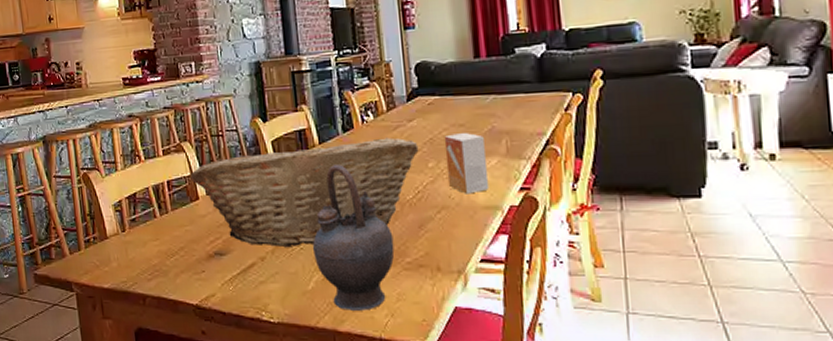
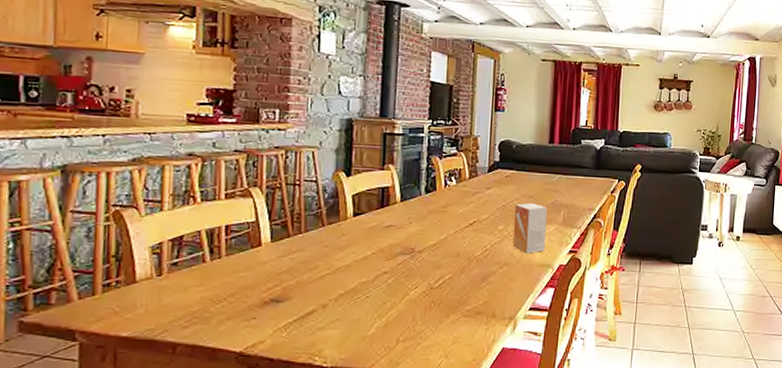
fruit basket: present [190,137,419,247] -> none [255,197,492,295]
teapot: present [312,165,395,311] -> none [378,222,458,353]

